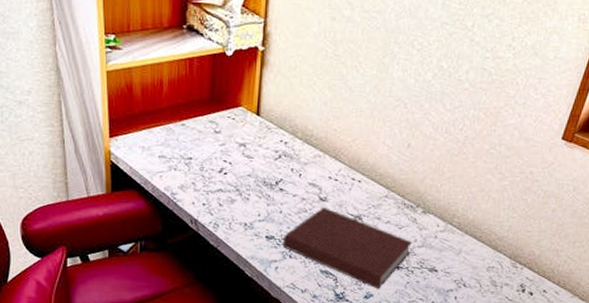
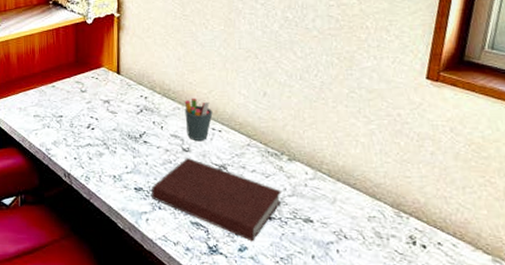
pen holder: none [325,145,355,190] -> present [184,98,213,140]

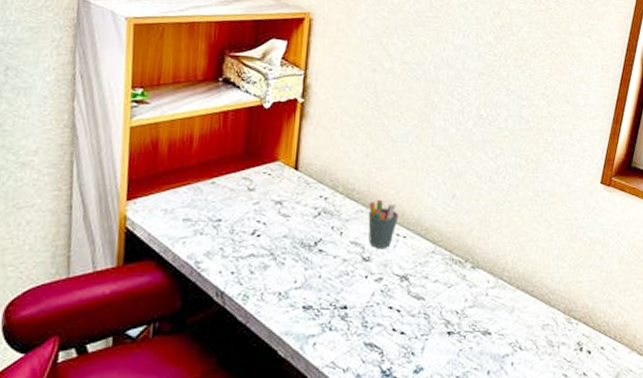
notebook: present [150,158,283,242] -> none [321,268,464,361]

